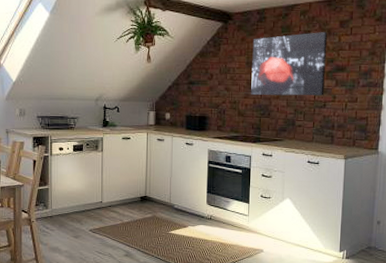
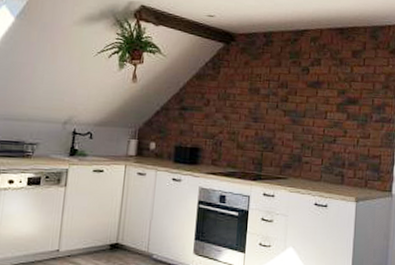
wall art: present [251,31,328,96] -> none [253,60,340,130]

